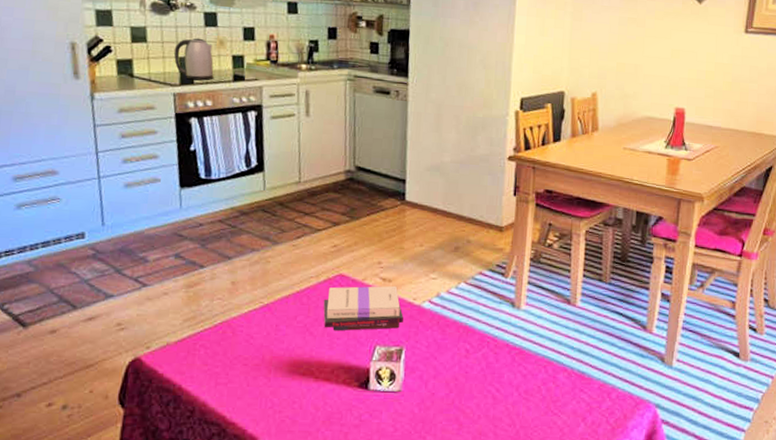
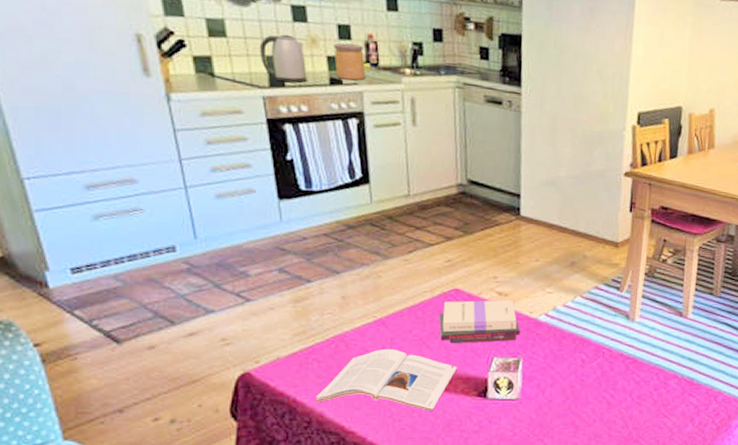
magazine: none [200,335,339,402] -> present [316,348,457,411]
jar: none [238,43,266,77] -> present [333,42,365,81]

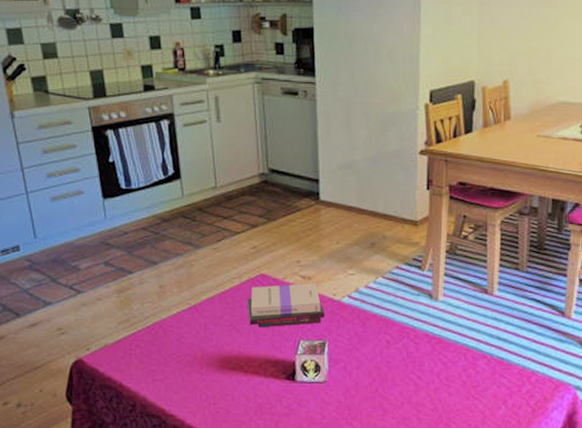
kettle: present [259,34,307,83] -> none [84,50,125,93]
magazine: present [316,348,457,411] -> none [139,334,266,394]
jar: present [333,42,365,81] -> none [146,52,174,85]

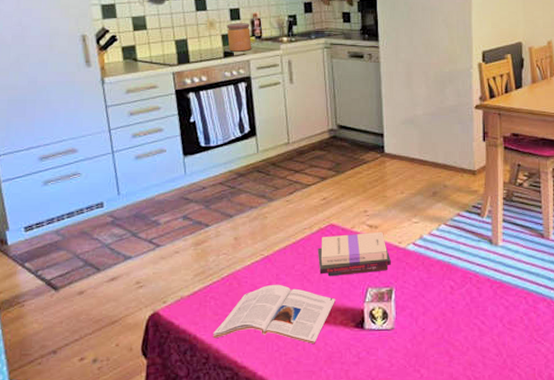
magazine: none [139,334,266,394] -> present [213,284,335,344]
jar: none [146,52,174,85] -> present [227,23,251,52]

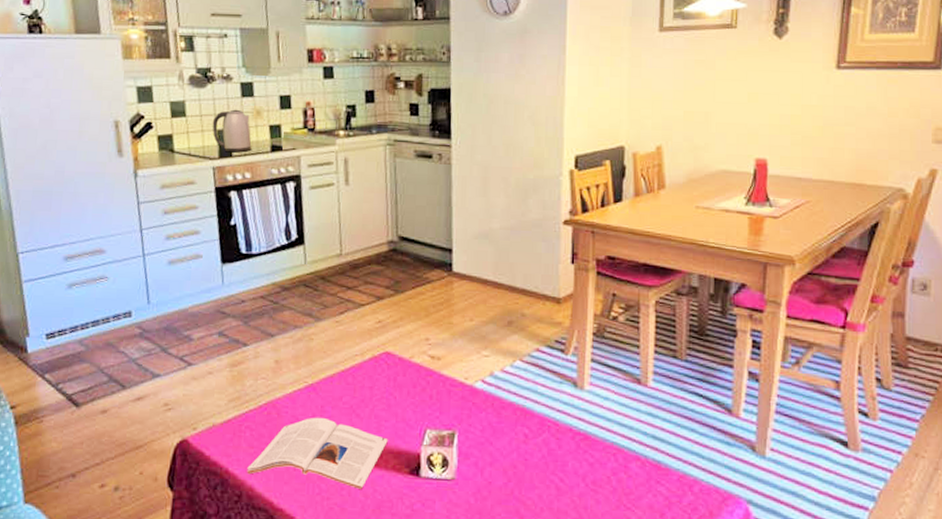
kettle: none [170,22,207,59] -> present [212,109,252,153]
jar: present [227,23,251,52] -> none [275,112,303,146]
books: present [317,231,391,277] -> none [369,364,455,413]

